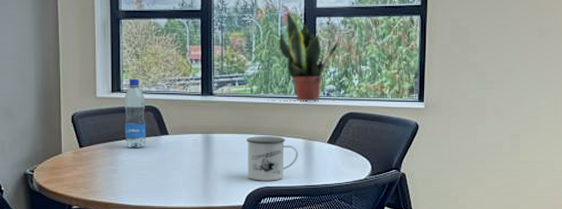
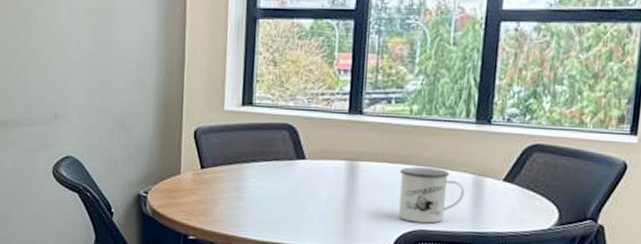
bottle: present [124,78,146,148] -> none [253,90,281,174]
potted plant: present [278,11,338,101] -> none [449,13,527,128]

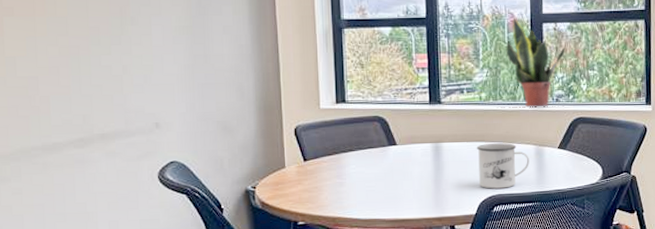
potted plant: none [449,13,527,128] -> present [506,17,565,108]

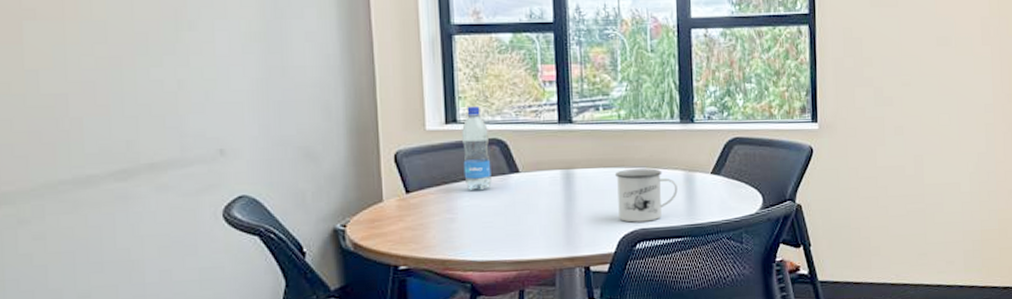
bottle: none [349,88,374,160] -> present [462,106,492,191]
potted plant: present [506,17,565,108] -> none [648,22,718,127]

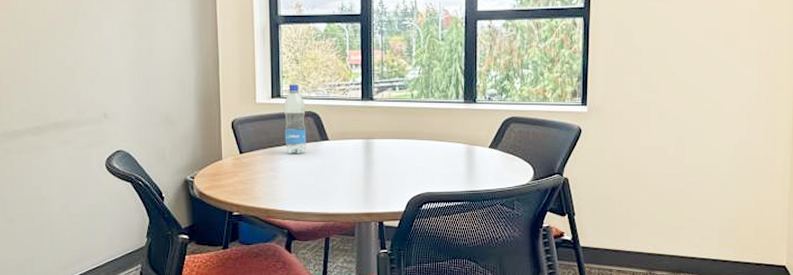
mug: present [614,168,678,223] -> none [406,141,459,187]

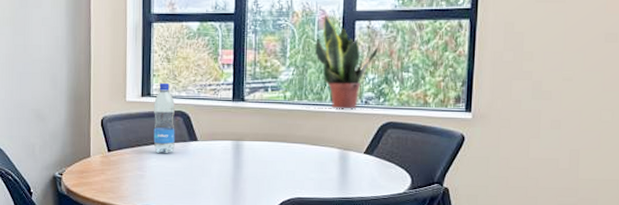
potted plant: none [439,14,499,106] -> present [314,14,378,110]

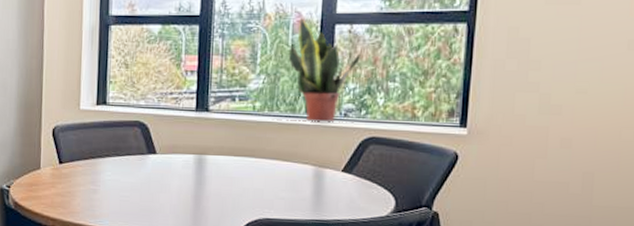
bottle: present [153,82,175,154] -> none [108,90,133,168]

